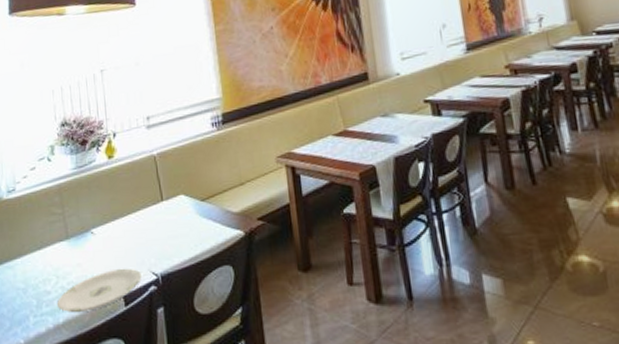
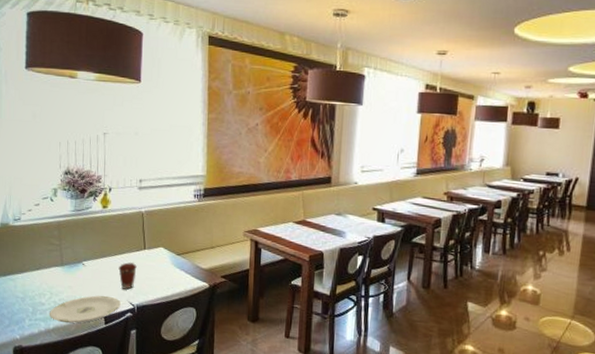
coffee cup: none [134,220,156,256] -> present [118,262,137,290]

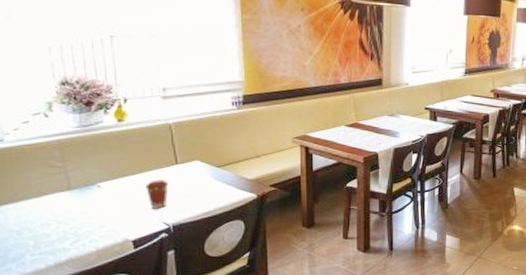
plate: present [50,295,121,323] -> none [59,218,152,253]

